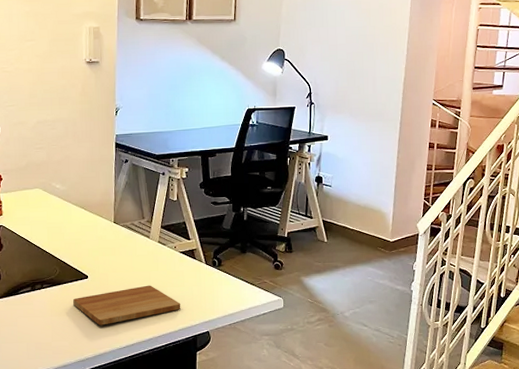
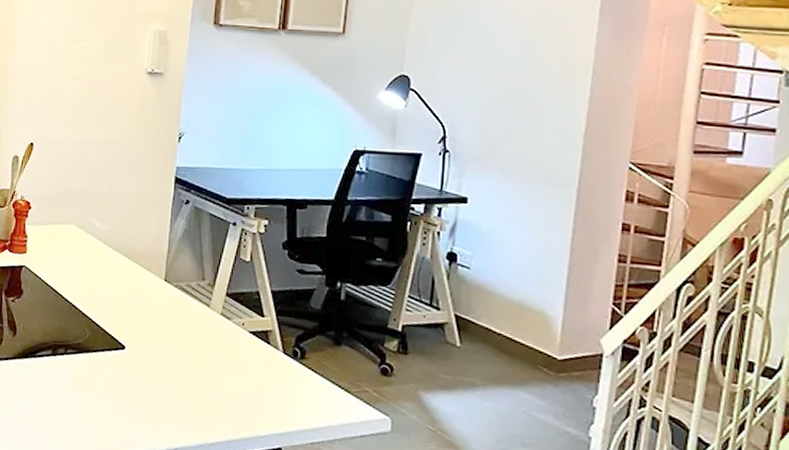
cutting board: present [73,285,181,326] -> none [103,370,245,416]

